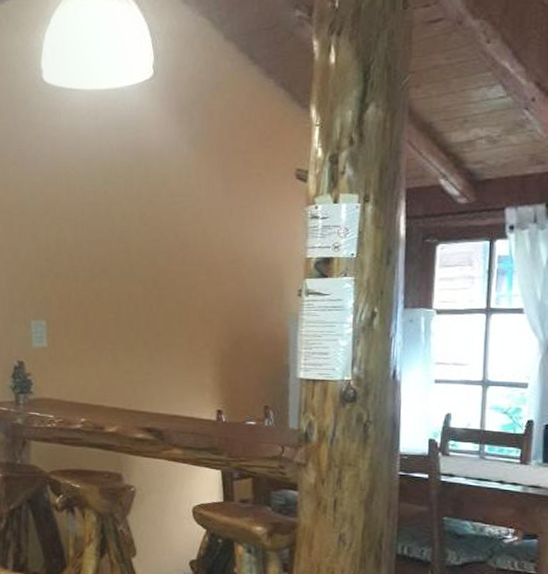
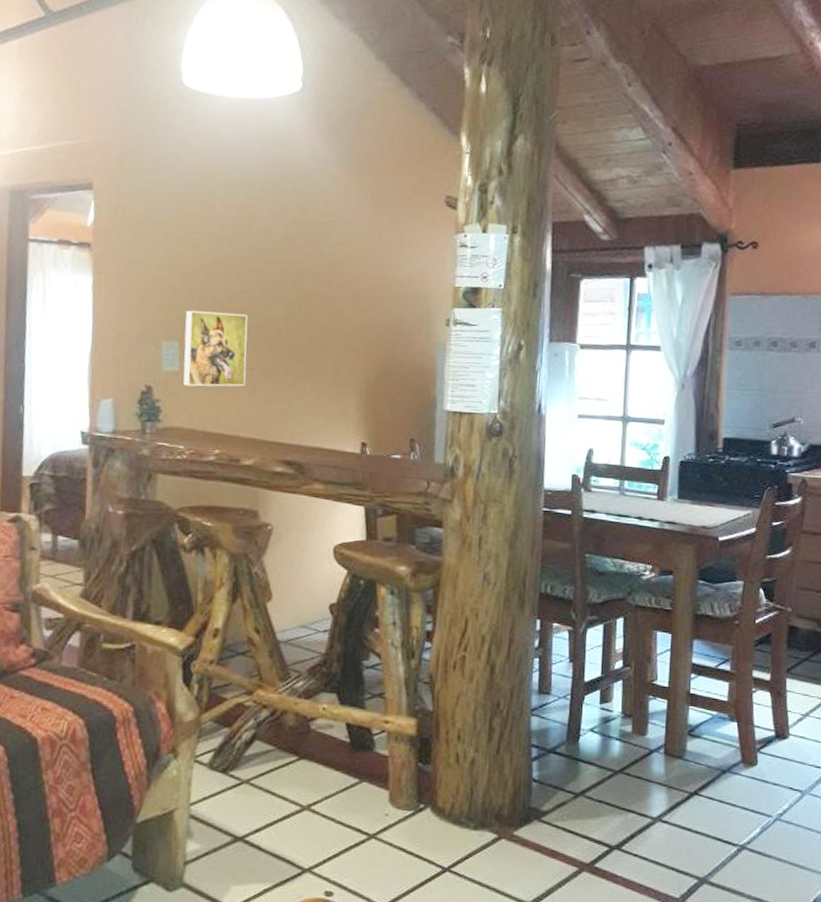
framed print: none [50,291,108,361] -> present [183,310,248,387]

